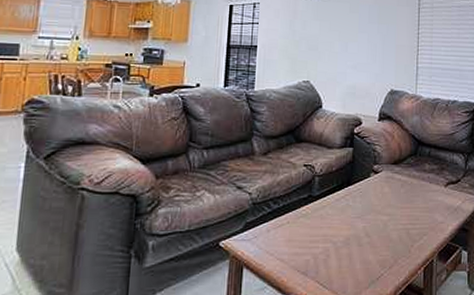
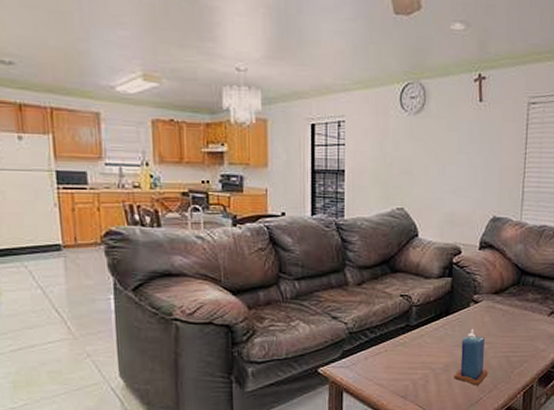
candle: none [355,199,388,261] -> present [454,328,488,386]

